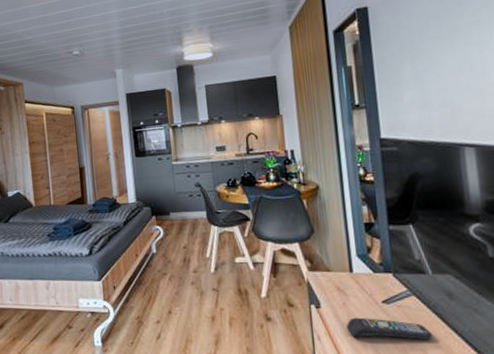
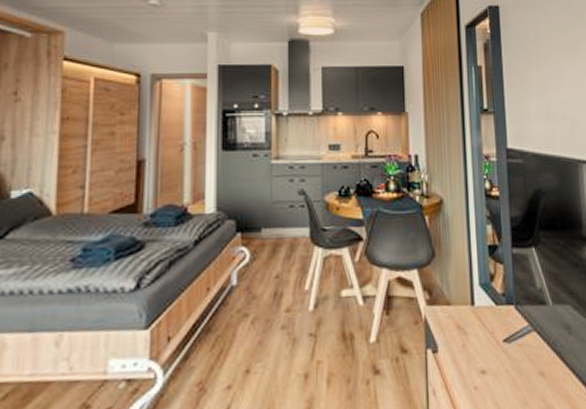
remote control: present [347,317,434,341] -> none [466,361,553,388]

